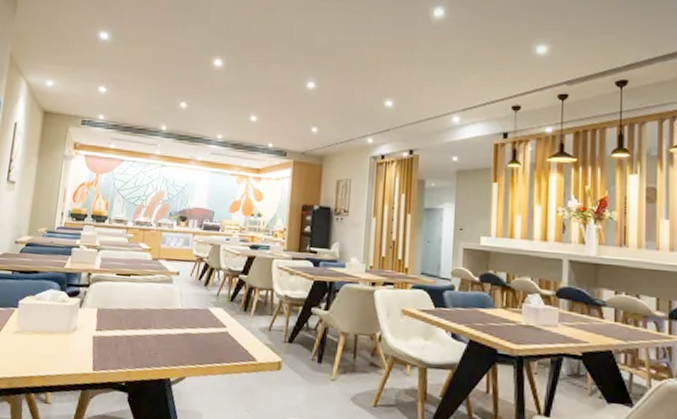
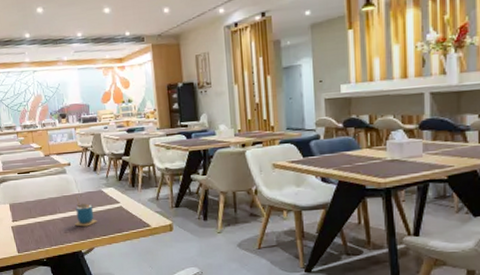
cup: none [169,311,196,350] -> present [75,196,97,227]

